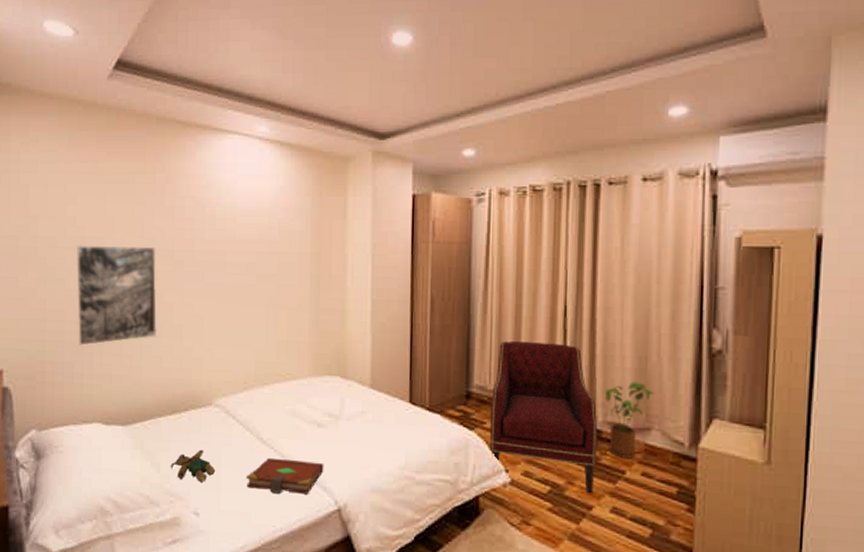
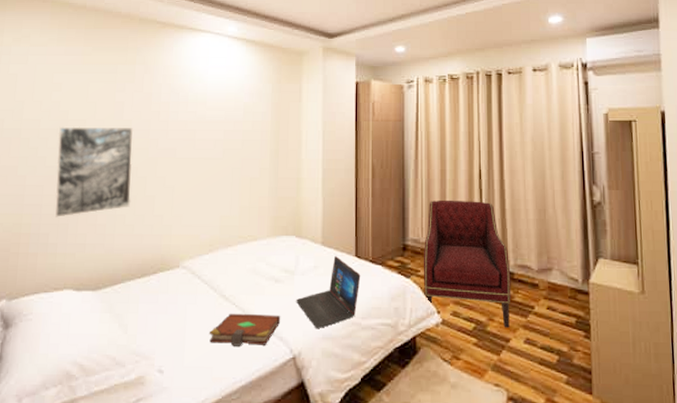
teddy bear: present [170,449,216,482] -> none [137,309,181,340]
laptop: none [341,401,416,481] -> present [296,256,361,329]
house plant: present [605,381,654,459] -> none [515,230,553,295]

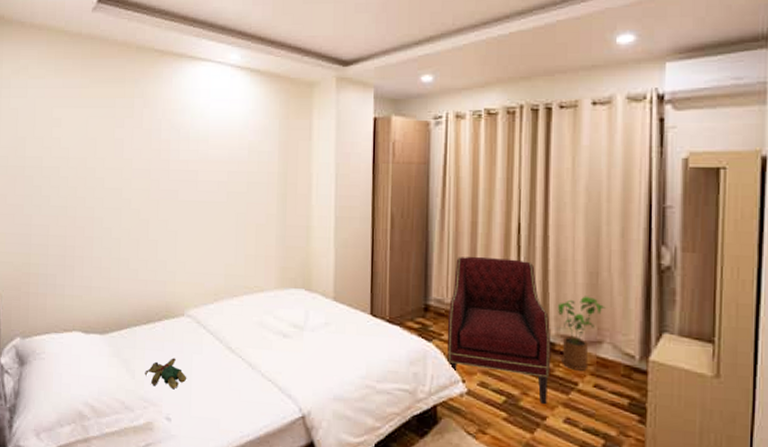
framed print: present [55,126,134,217] -> none [60,164,135,259]
teddy bear: none [137,309,181,340] -> present [144,358,187,389]
book: present [209,313,281,346] -> none [215,366,289,402]
laptop: present [296,256,361,329] -> none [305,313,376,390]
house plant: none [515,230,553,295] -> present [558,296,605,371]

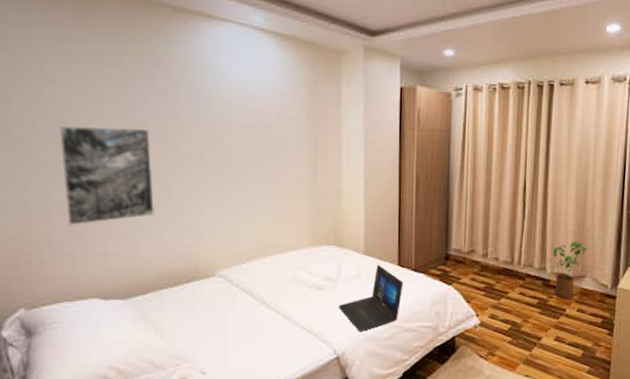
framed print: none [60,164,135,259] -> present [58,125,155,225]
teddy bear: present [144,358,187,389] -> none [175,316,221,344]
laptop: none [305,313,376,390] -> present [339,265,403,332]
armchair: present [447,256,551,405] -> none [464,211,547,328]

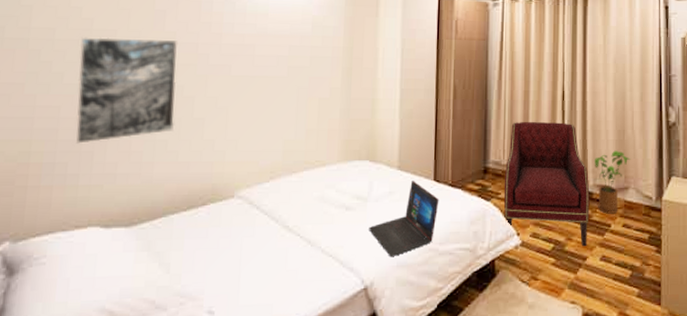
armchair: none [464,211,547,328] -> present [503,121,590,247]

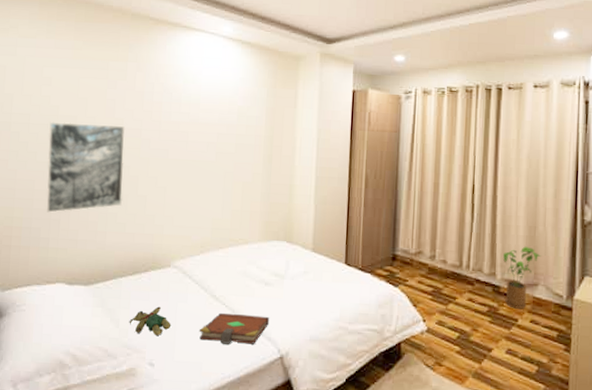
teddy bear: none [182,244,236,278] -> present [129,306,172,335]
book: none [268,244,352,280] -> present [199,312,270,345]
laptop: present [369,181,439,258] -> none [285,263,350,332]
armchair: present [503,121,590,247] -> none [411,212,497,339]

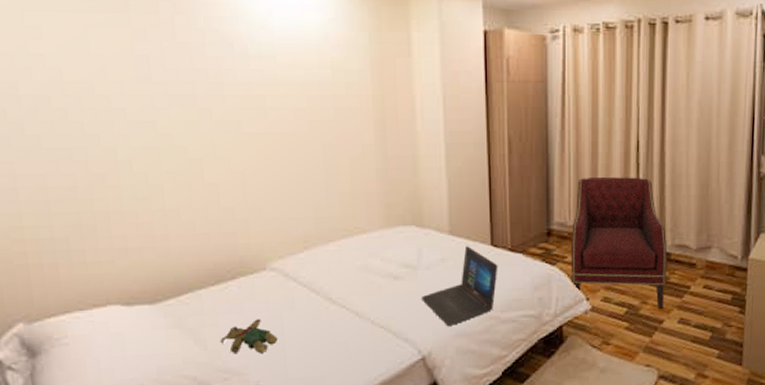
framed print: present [46,122,126,213] -> none [51,91,185,216]
book: present [199,312,270,345] -> none [315,315,405,353]
laptop: none [285,263,350,332] -> present [421,246,498,327]
armchair: none [411,212,497,339] -> present [570,176,668,310]
house plant: present [503,246,541,309] -> none [673,206,714,275]

